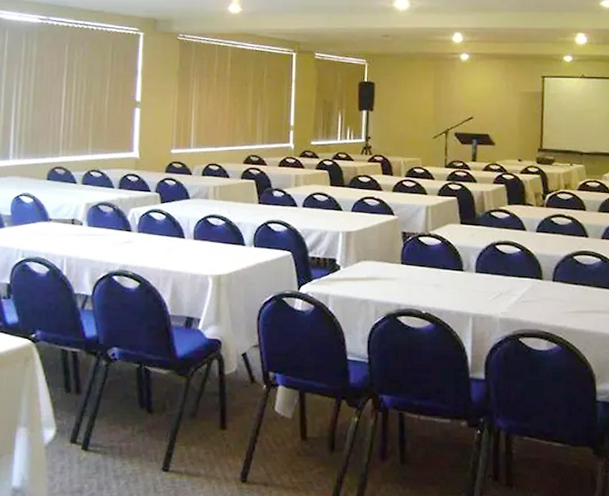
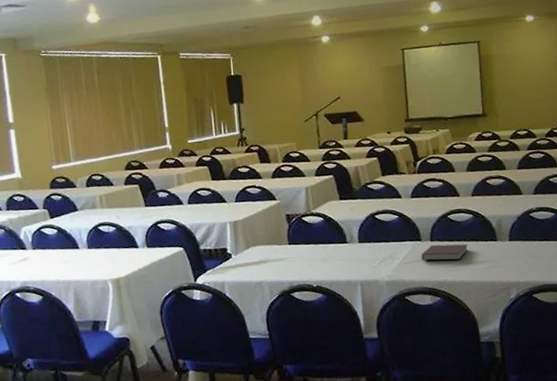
notebook: none [541,285,593,306] -> present [421,244,468,261]

